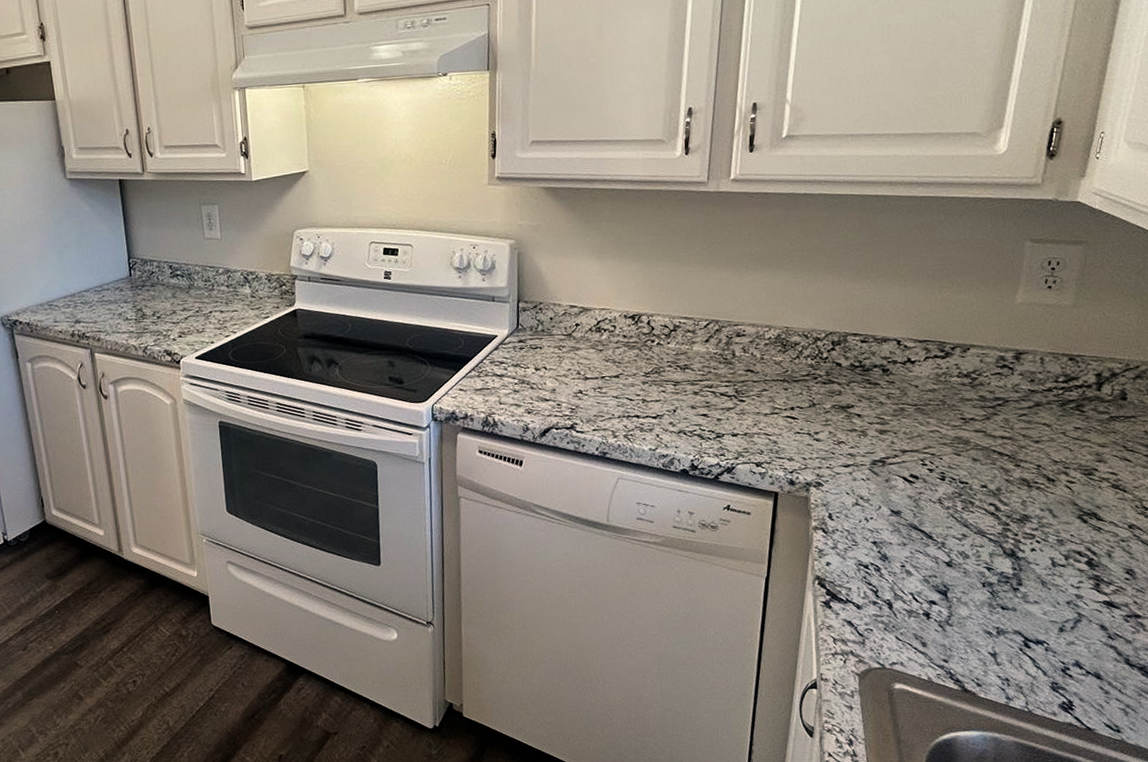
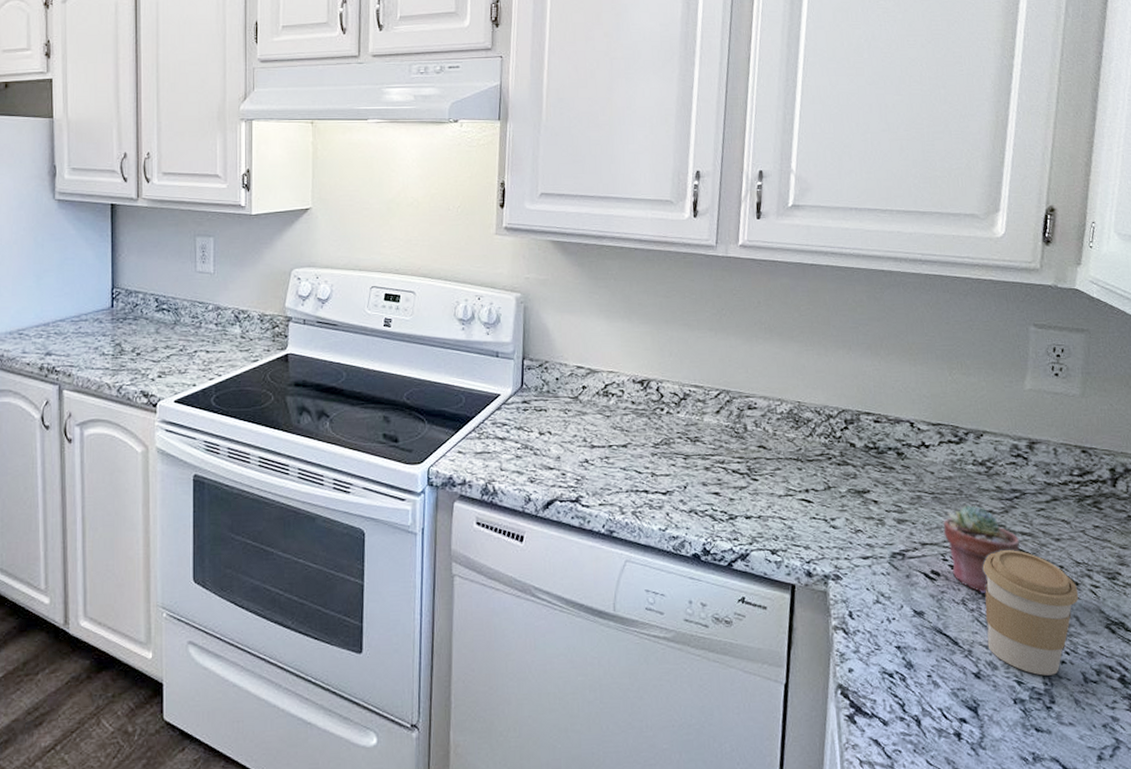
potted succulent: none [924,414,1000,494] -> present [943,505,1020,594]
coffee cup: none [960,453,1054,562] -> present [982,550,1079,676]

